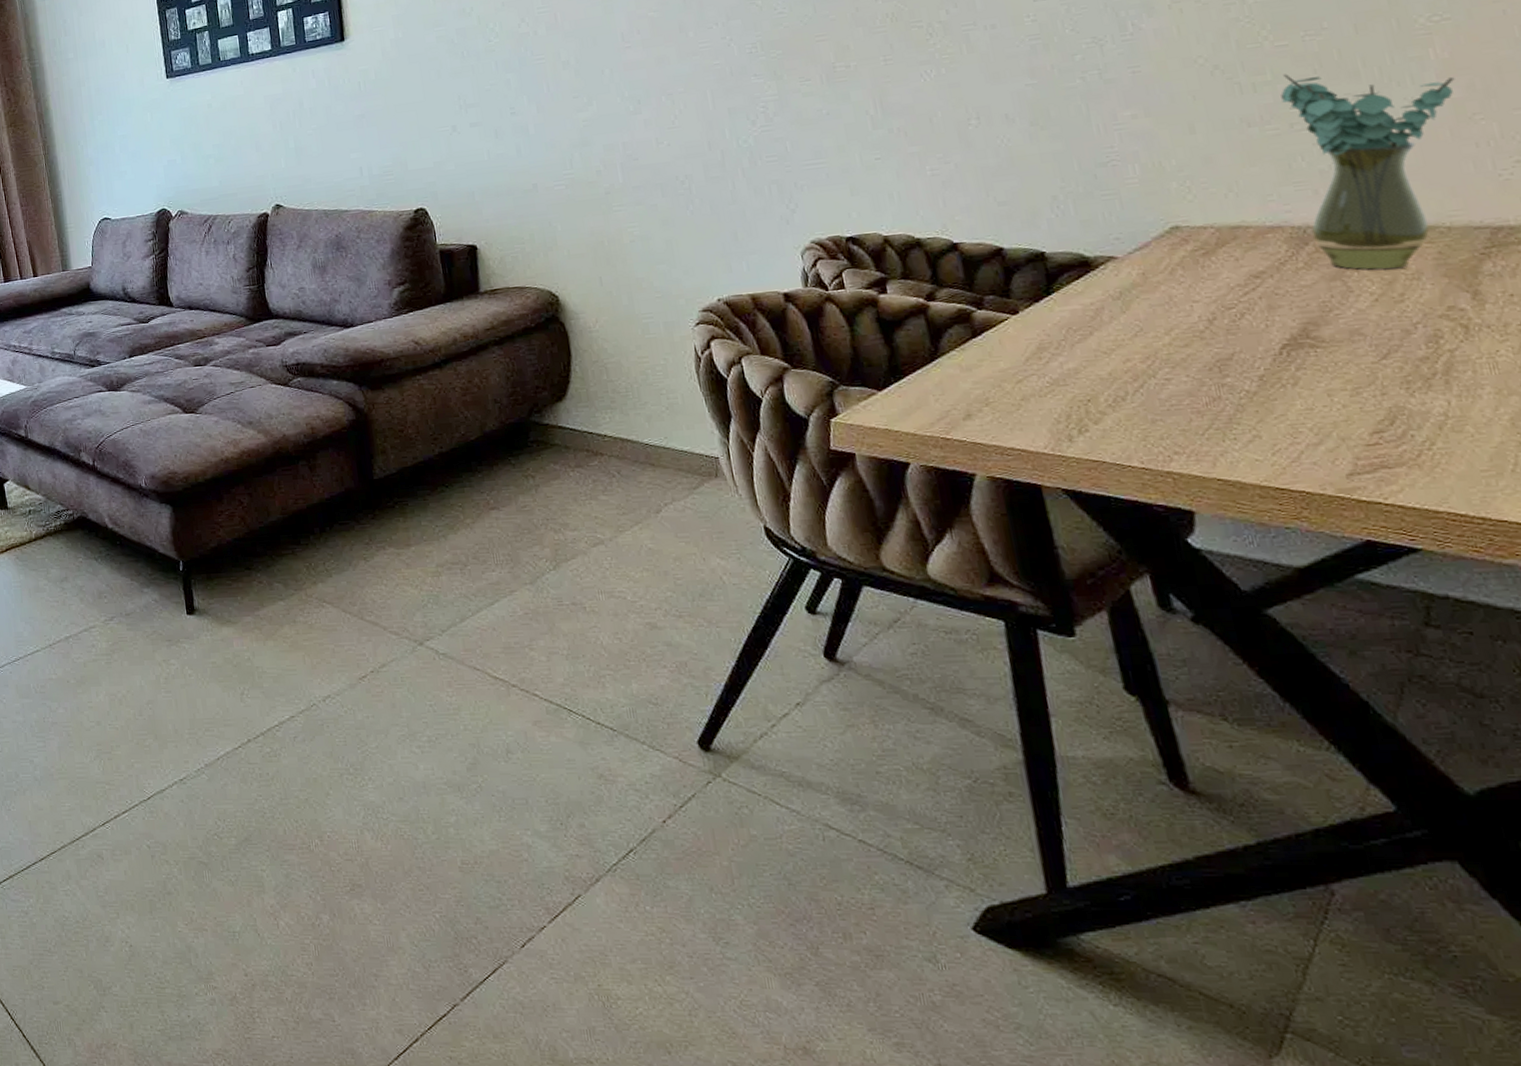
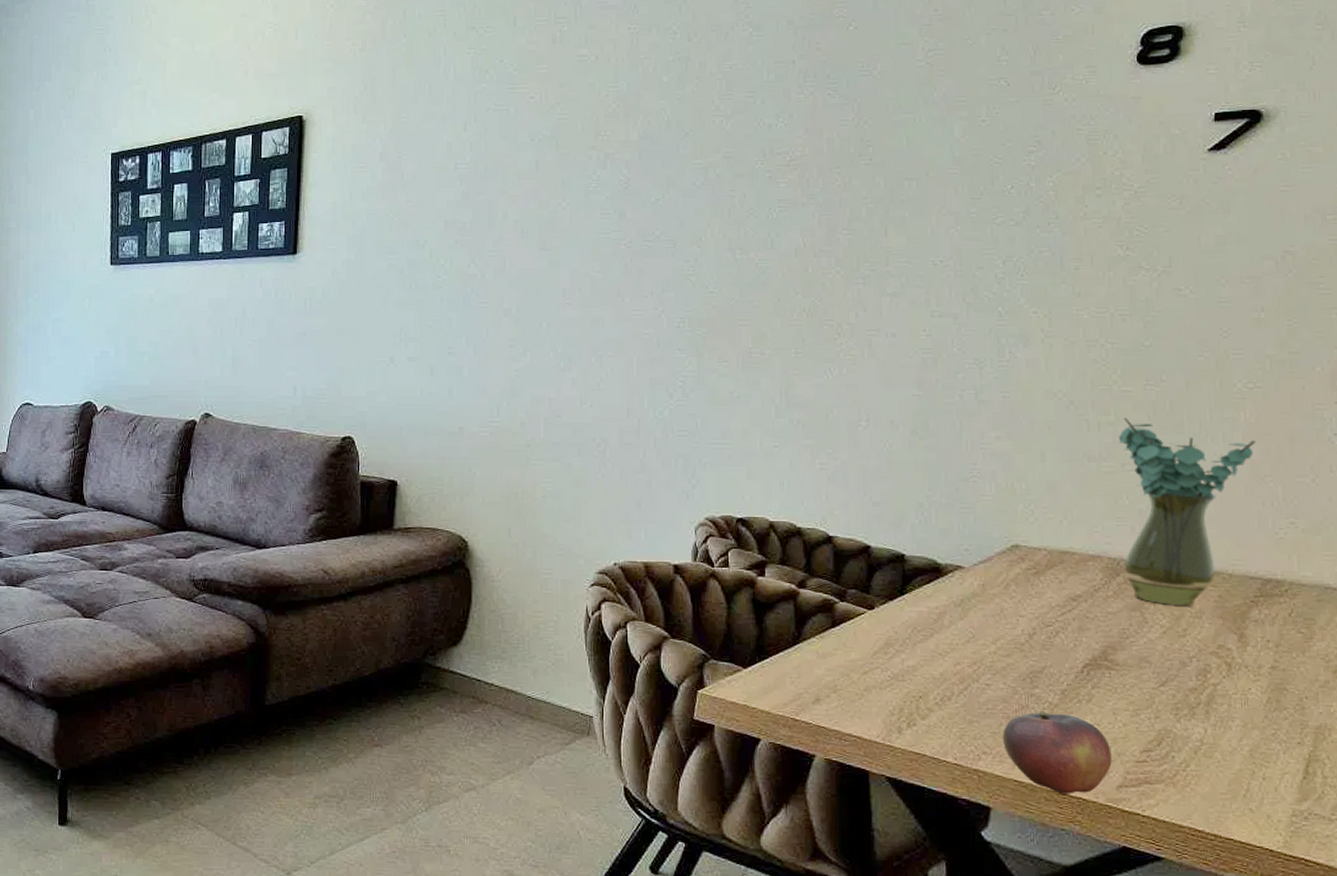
fruit: none [1194,401,1336,489] -> present [1002,711,1112,794]

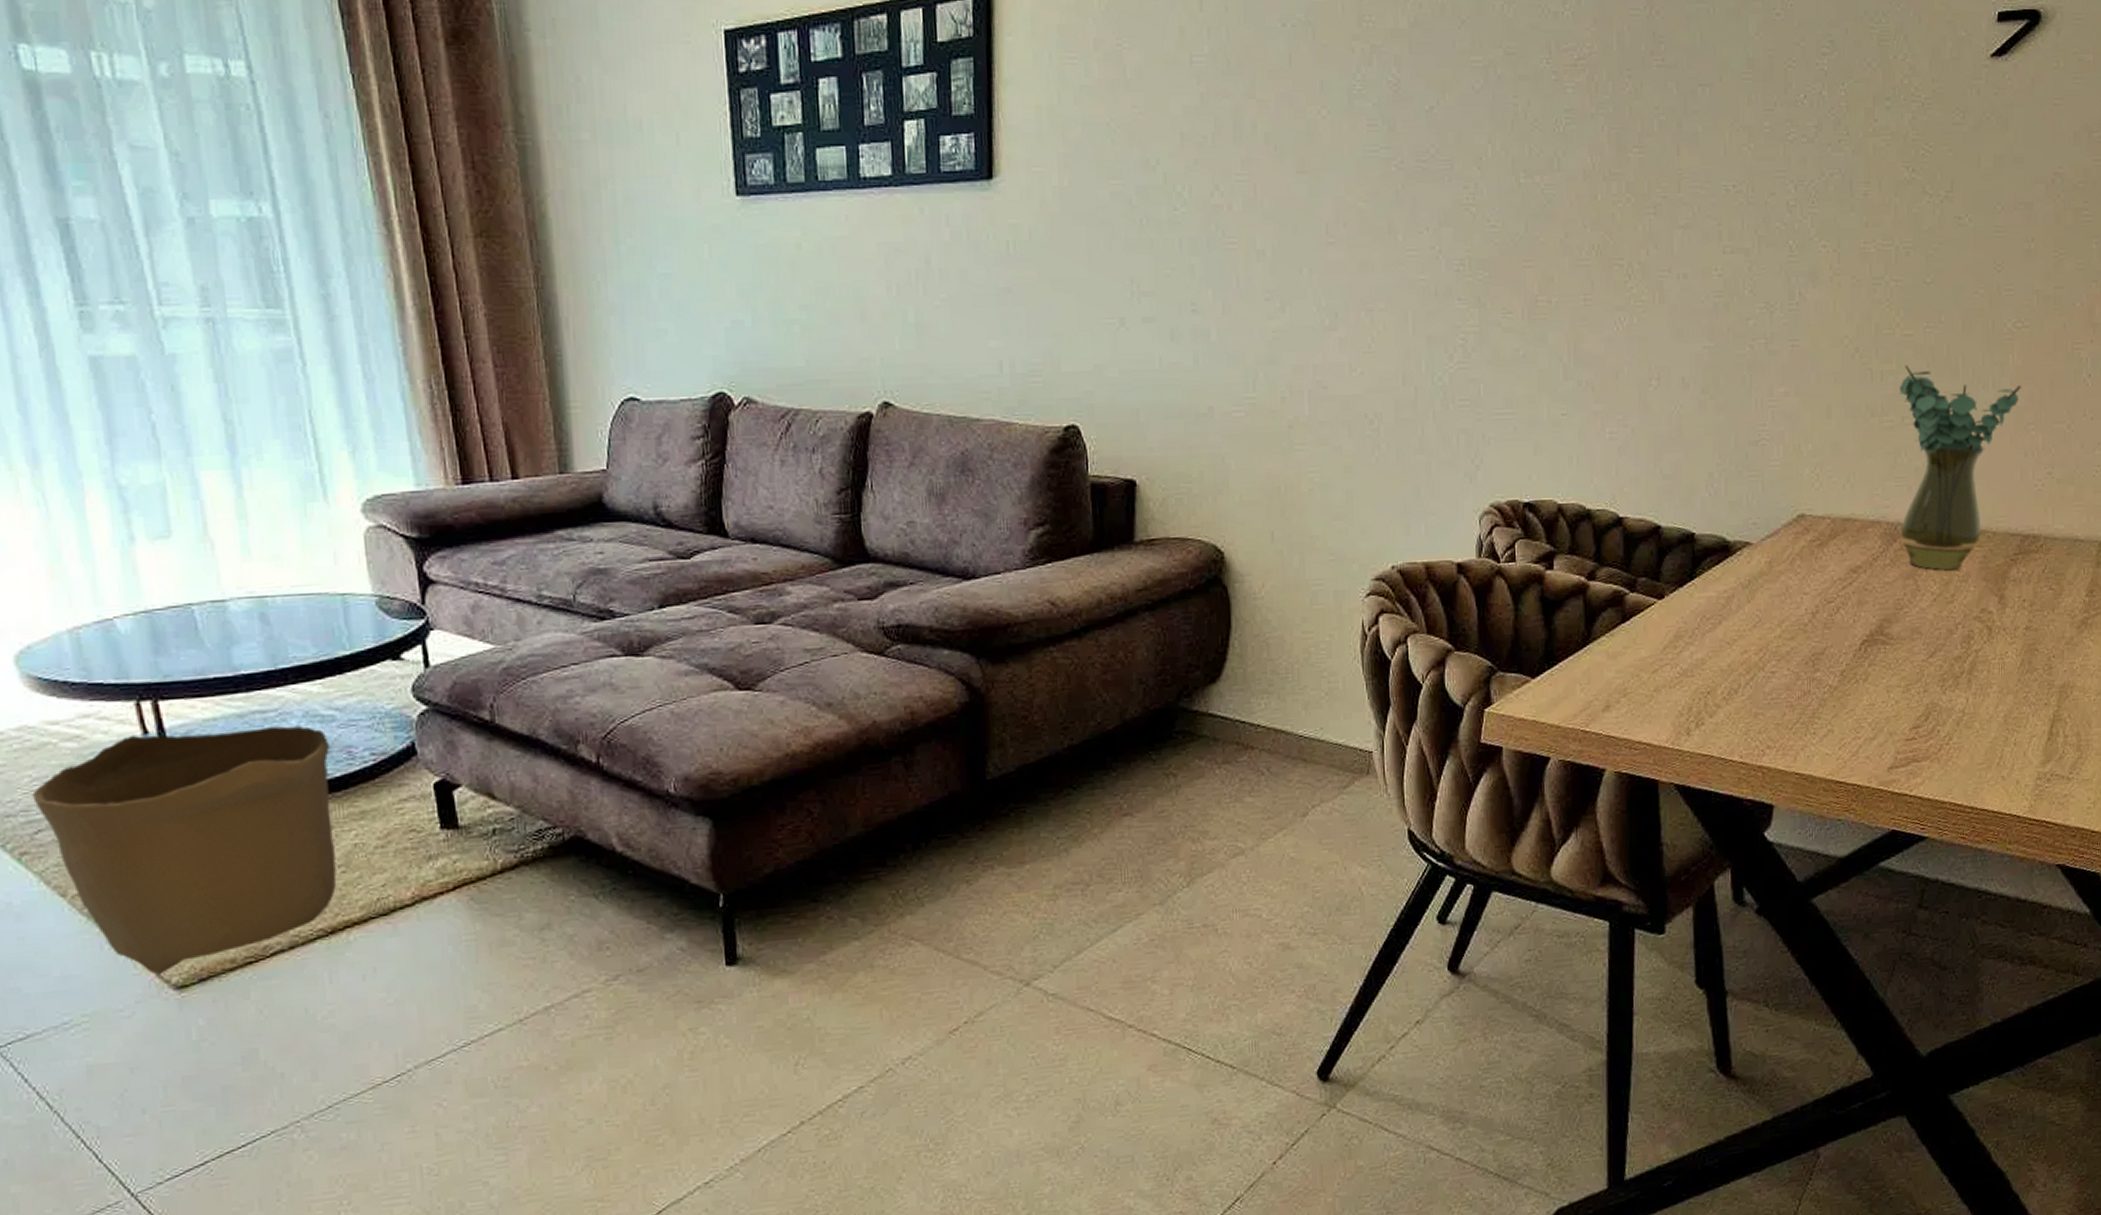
fruit: present [1002,711,1112,794] -> none [1785,696,1884,782]

